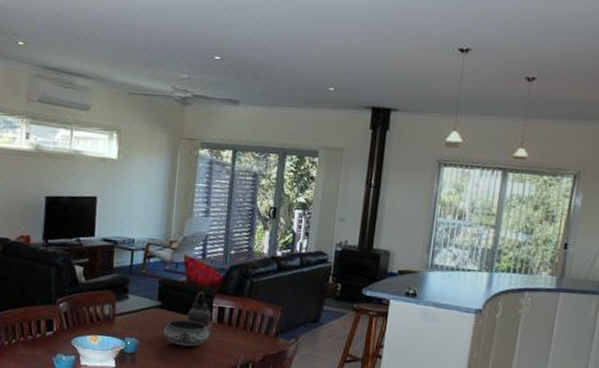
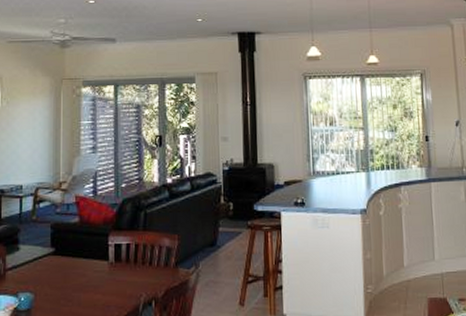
bowl: present [163,319,212,347] -> none [58,263,110,293]
teapot: present [187,291,212,327] -> none [83,230,109,268]

